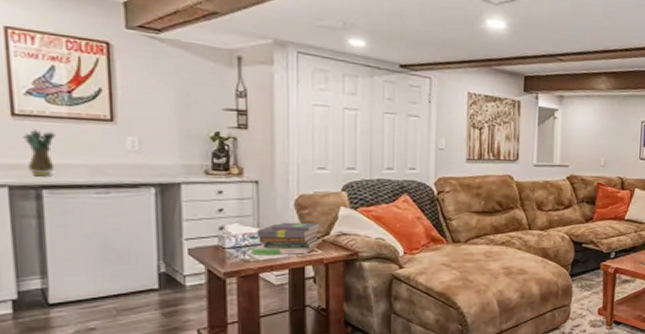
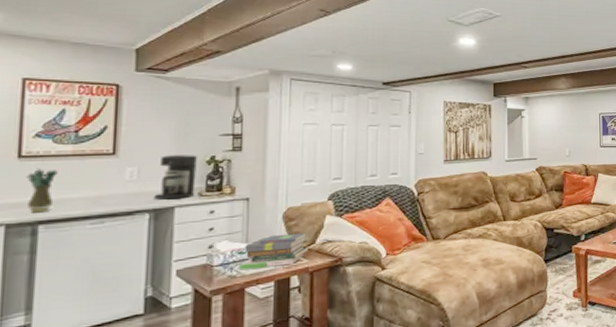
coffee maker: none [158,127,201,176] -> present [154,155,197,200]

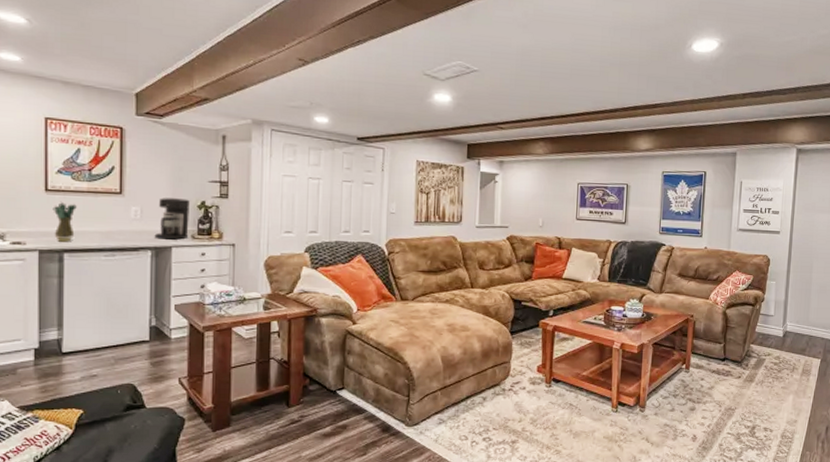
books: present [239,233,308,271] -> none [227,281,286,311]

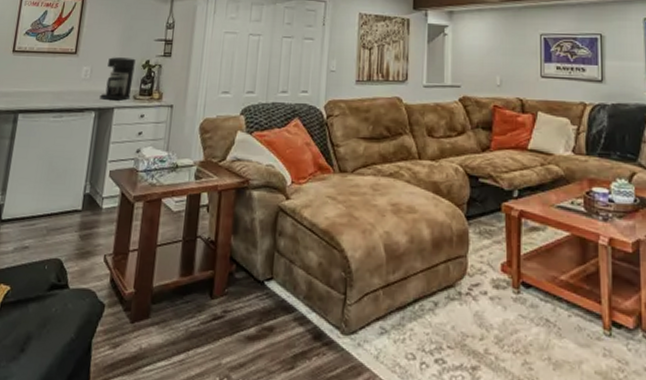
vase: present [53,201,77,242] -> none [13,62,37,103]

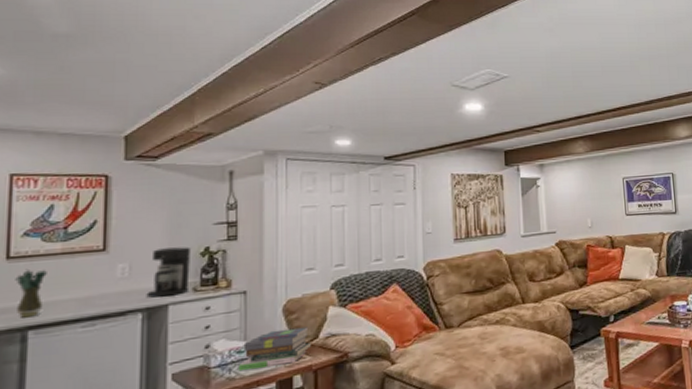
vase: none [13,62,37,103] -> present [15,268,47,318]
books: none [158,146,219,181] -> present [238,327,311,372]

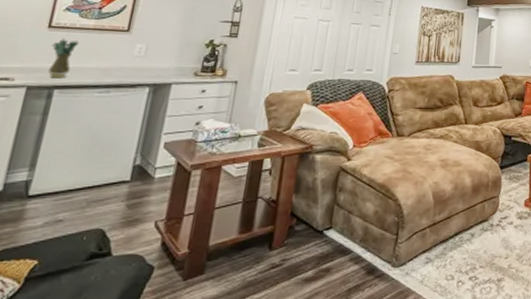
coffee maker: present [146,247,190,298] -> none [155,36,198,77]
books: present [238,327,311,372] -> none [219,117,284,149]

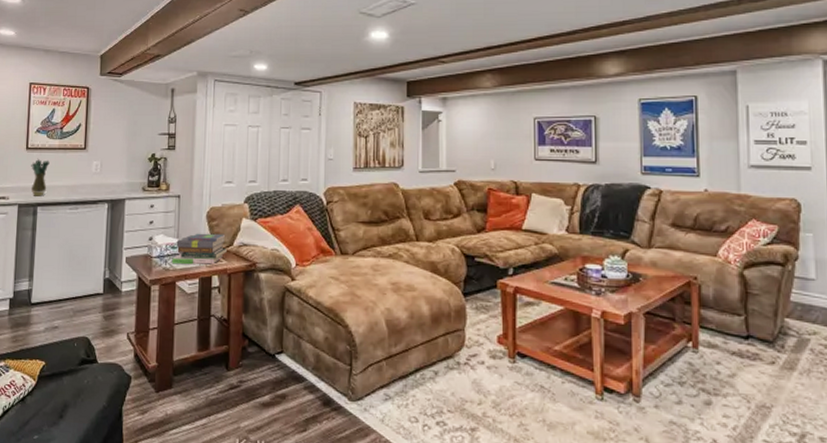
books: none [219,117,284,149] -> present [171,233,227,265]

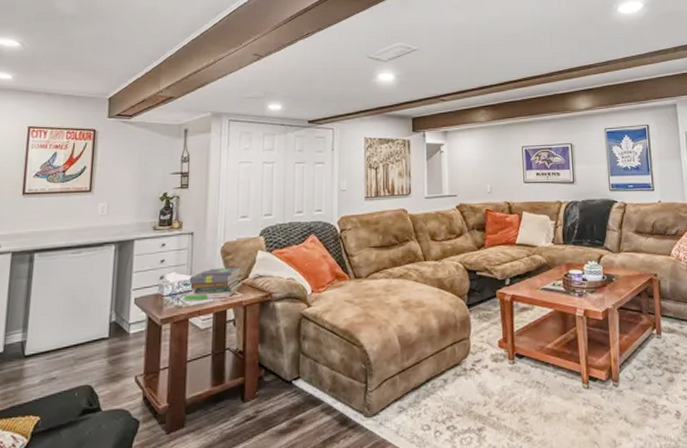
vase: present [31,158,50,196] -> none [27,203,50,243]

